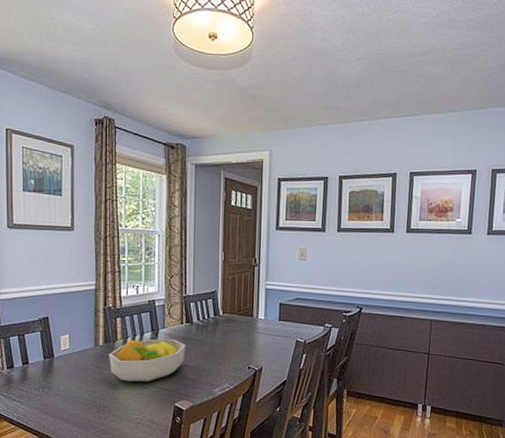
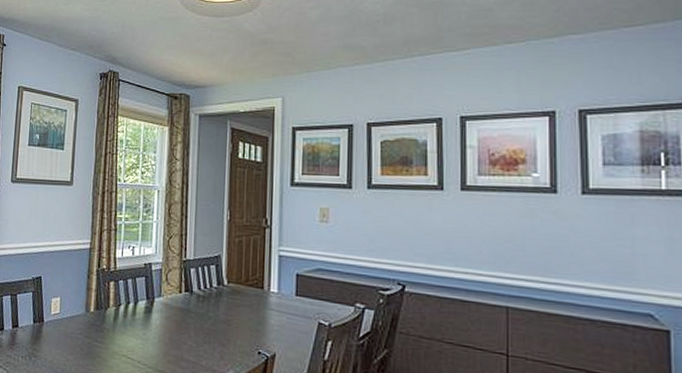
fruit bowl: present [109,339,186,382] -> none [99,308,184,360]

